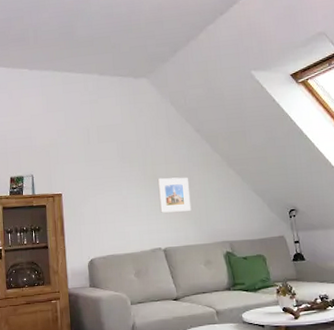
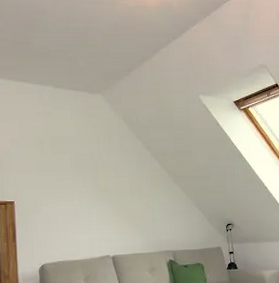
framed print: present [157,177,192,213] -> none [108,190,139,223]

